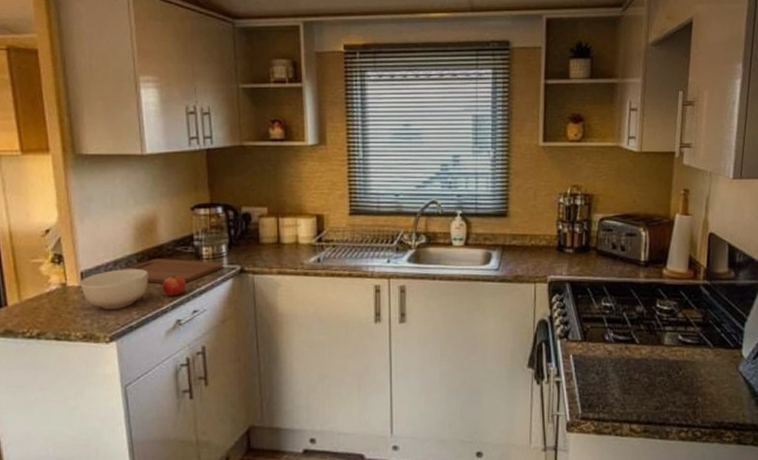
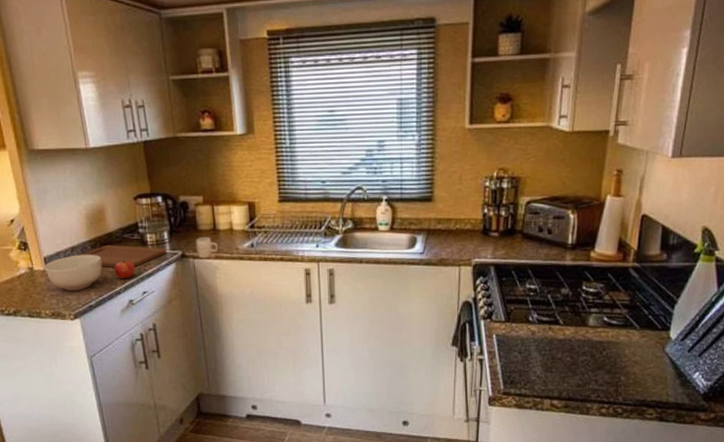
mug: none [257,251,282,274] -> present [196,237,218,259]

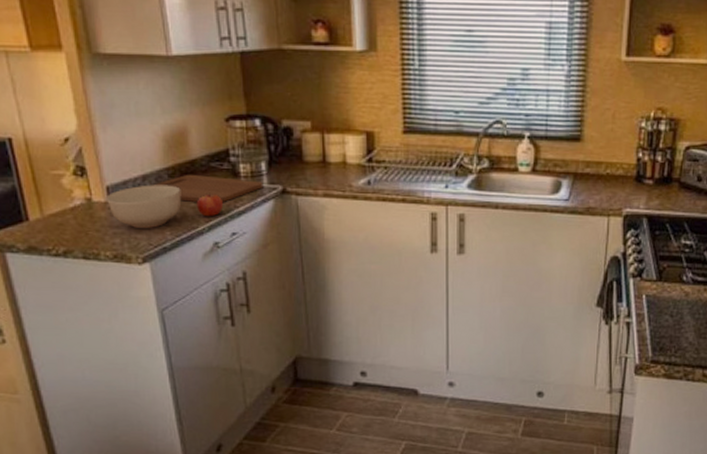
mug: present [196,237,218,259] -> none [300,171,328,196]

